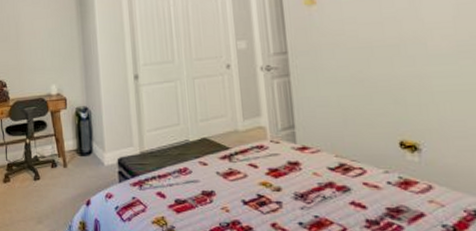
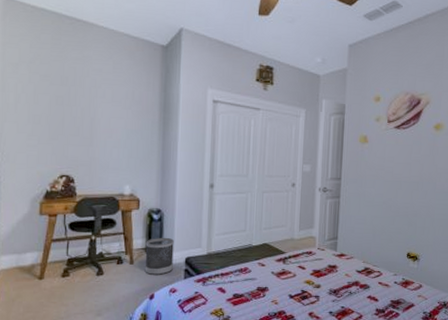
wastebasket: none [76,136,106,178] -> present [144,237,174,275]

